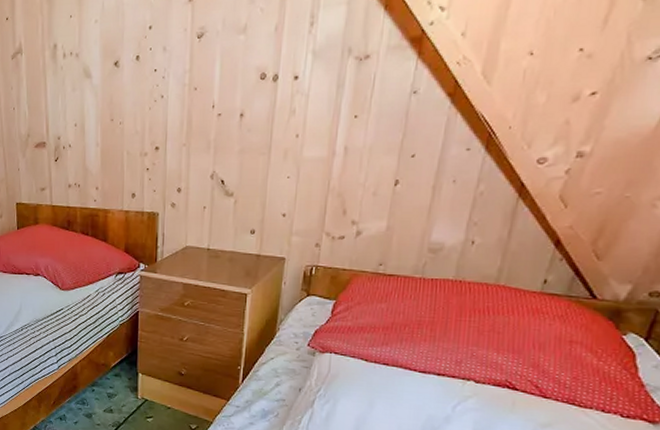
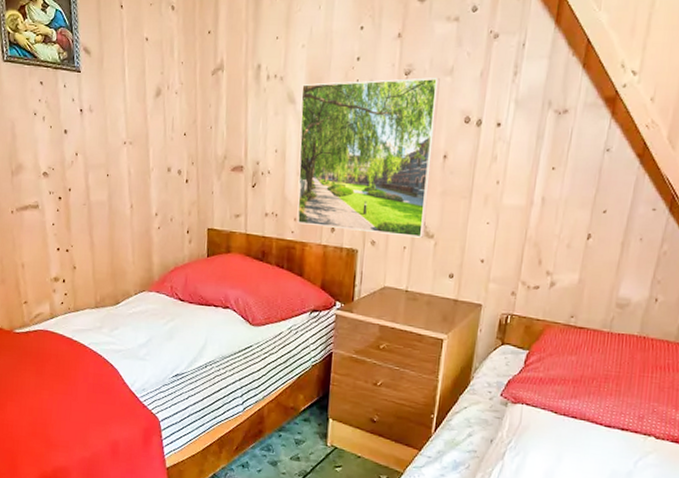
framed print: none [96,37,233,197] -> present [297,78,440,238]

